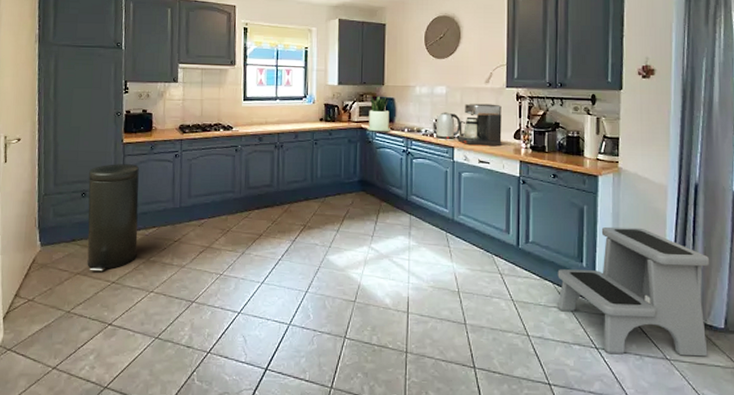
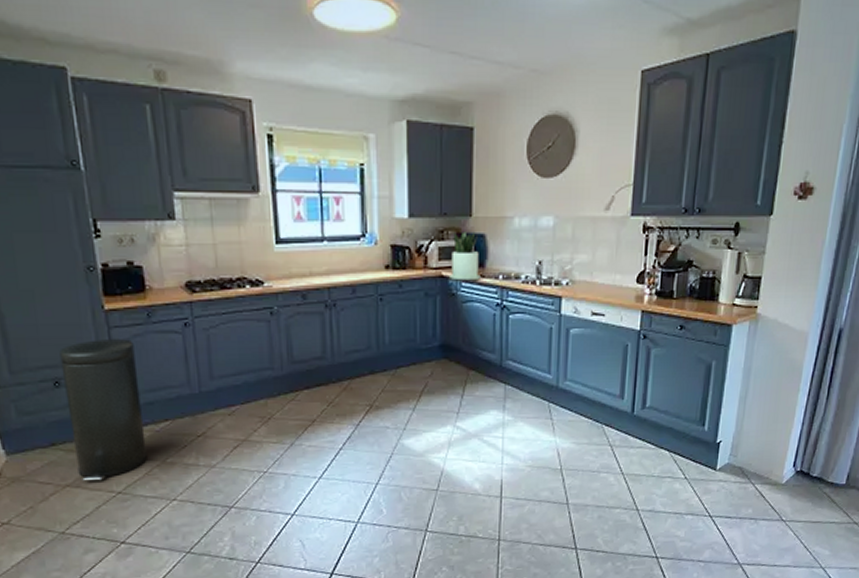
kettle: present [437,112,461,139] -> none [540,251,572,287]
coffee maker: present [457,103,502,146] -> none [566,238,624,294]
step stool: present [557,226,710,357] -> none [672,383,842,520]

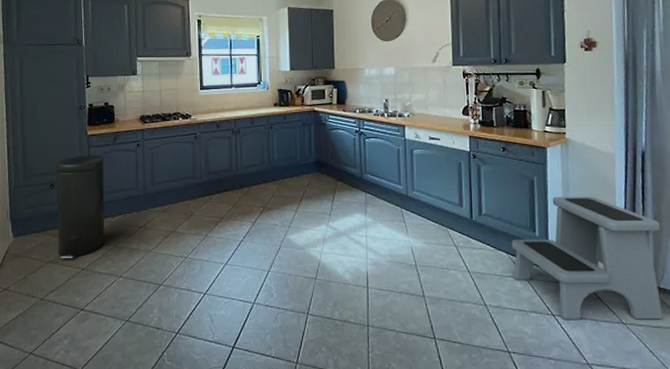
planter: present [450,231,482,281] -> none [320,79,344,114]
step stool: none [672,383,842,520] -> present [511,196,663,320]

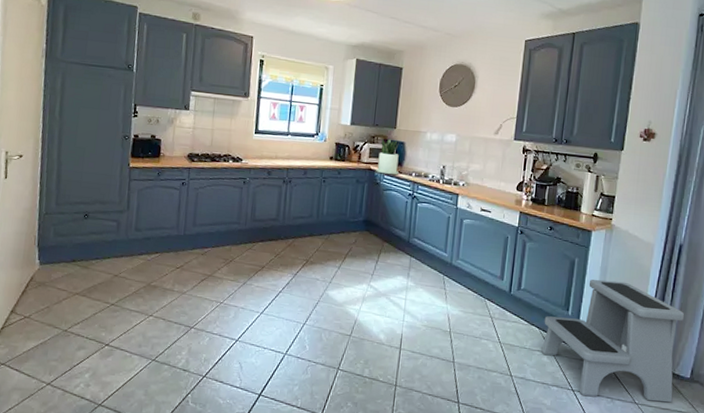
pedal bin: present [56,155,105,259] -> none [86,187,145,293]
planter: none [320,79,344,114] -> present [376,138,400,175]

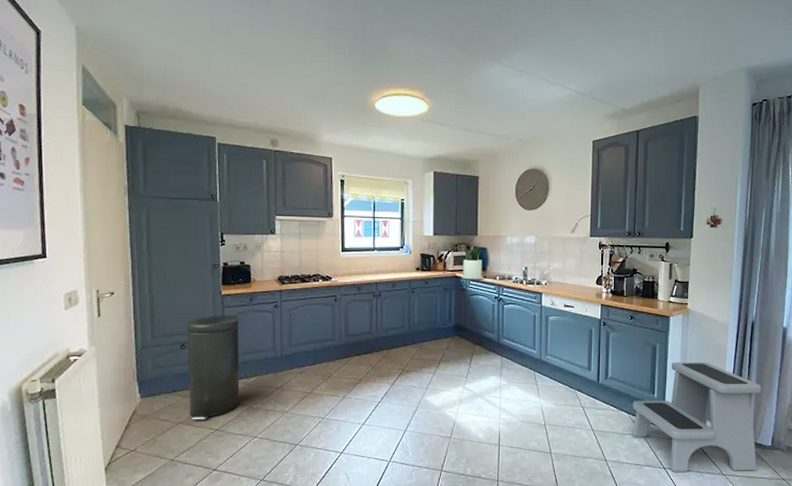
pedal bin: none [86,187,145,293] -> present [187,315,240,420]

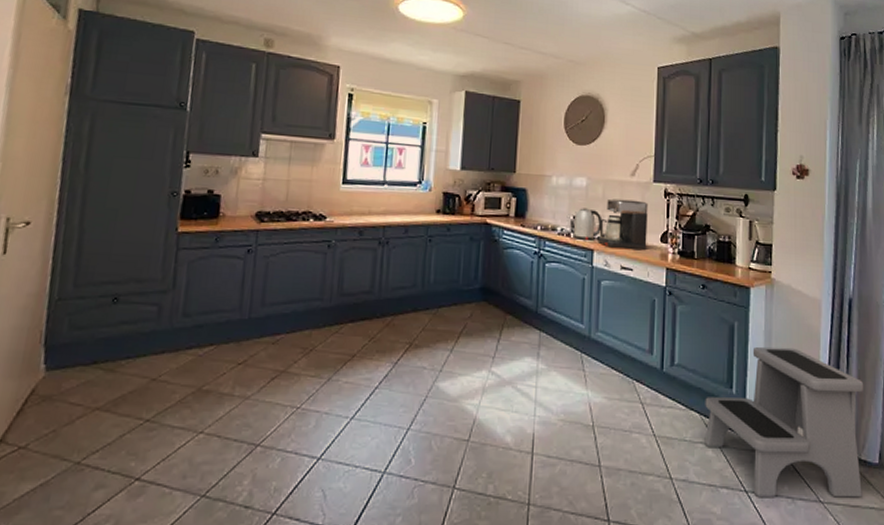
pedal bin: present [187,315,240,420] -> none [111,259,197,406]
planter: present [462,245,484,280] -> none [493,184,522,230]
kettle: none [526,260,549,286] -> present [574,208,603,240]
coffee maker: none [545,252,586,292] -> present [598,198,648,250]

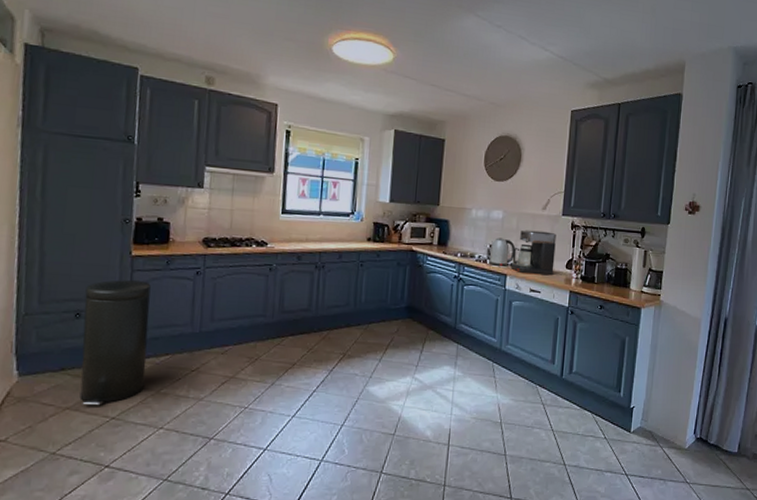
pedal bin: none [111,259,197,406] -> present [79,280,151,406]
step stool: present [704,346,864,498] -> none [594,357,731,479]

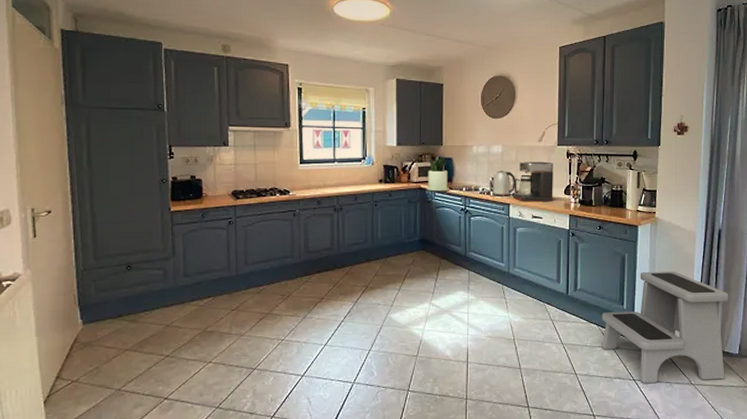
pedal bin: present [79,280,151,406] -> none [133,233,192,346]
planter: none [418,216,444,256] -> present [427,156,450,192]
step stool: none [594,357,731,479] -> present [602,271,729,383]

